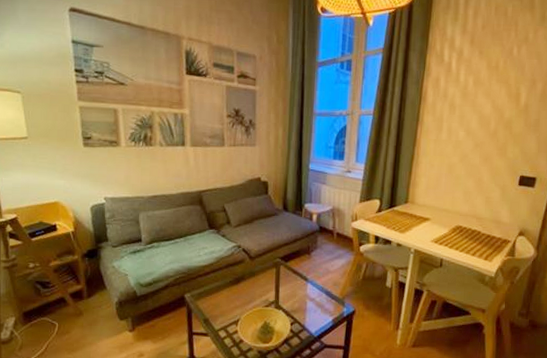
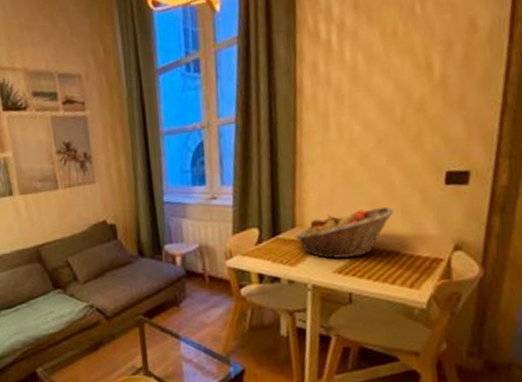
fruit basket: none [406,196,481,232] -> present [295,206,395,259]

